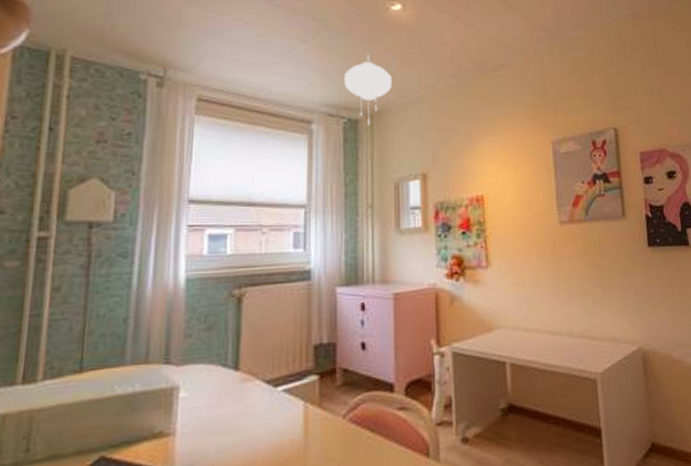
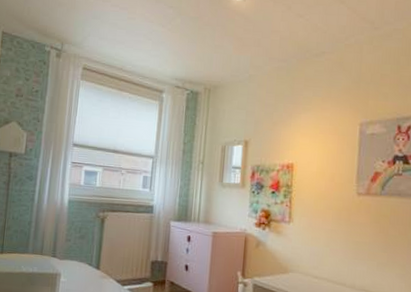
paper lantern: present [343,54,392,125] -> none [190,38,228,97]

